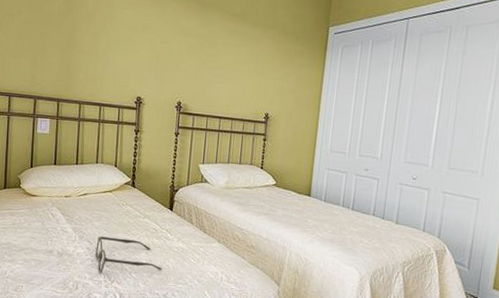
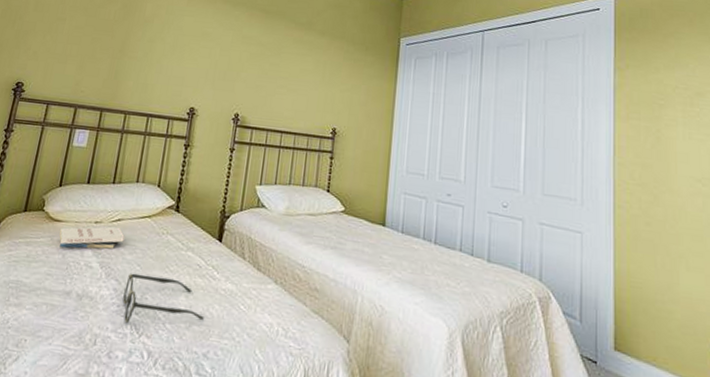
books: none [36,199,91,218] -> present [59,226,125,249]

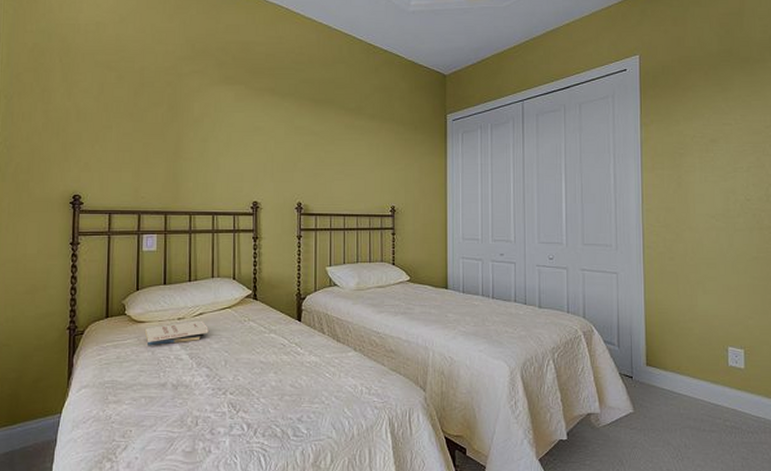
eyeglasses: present [123,273,204,323] -> none [217,359,294,402]

